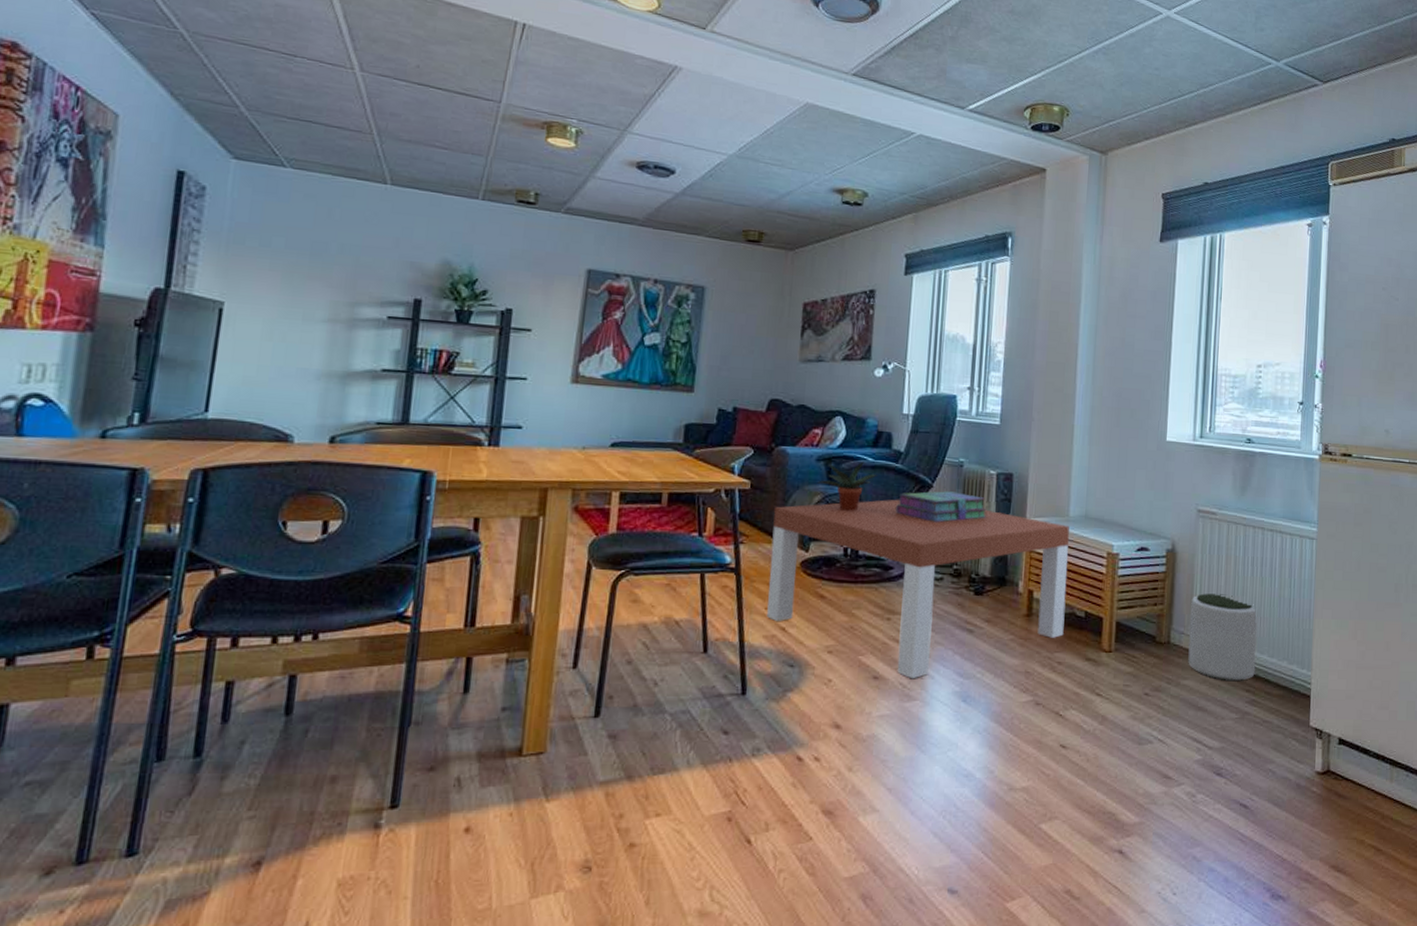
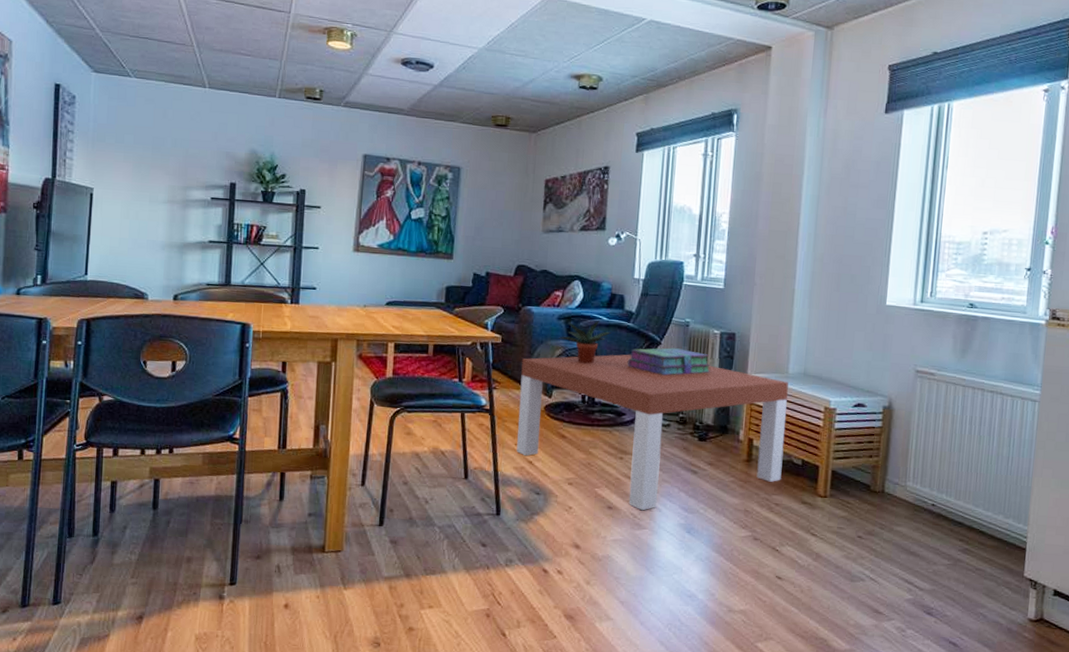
plant pot: present [1188,593,1258,681] -> none [901,448,975,531]

